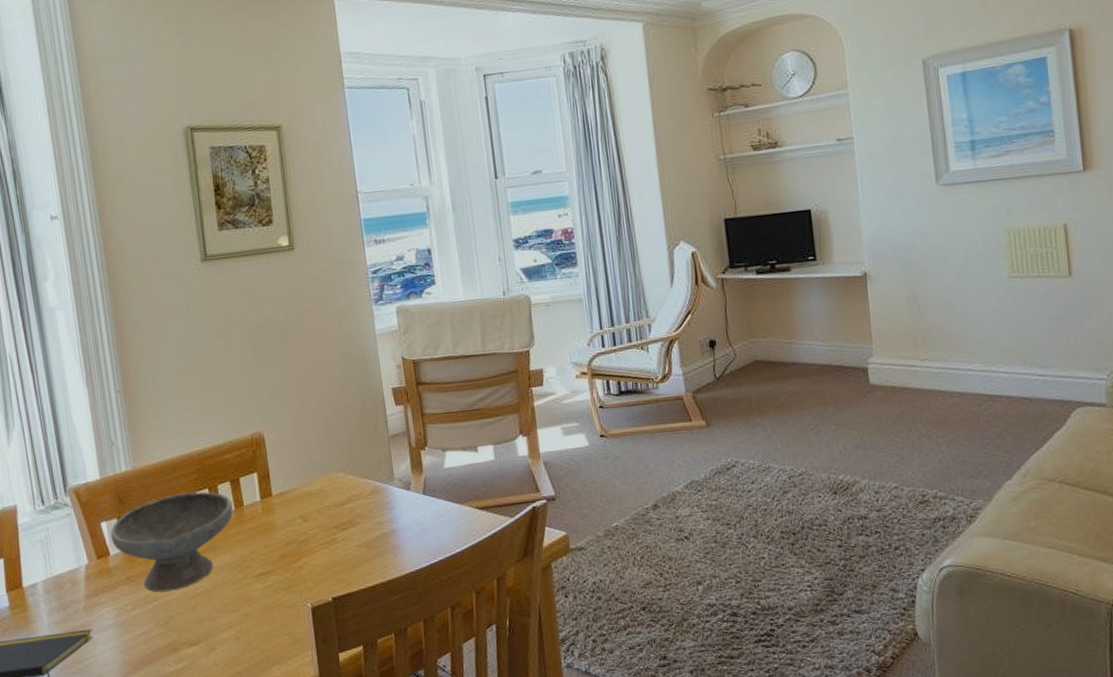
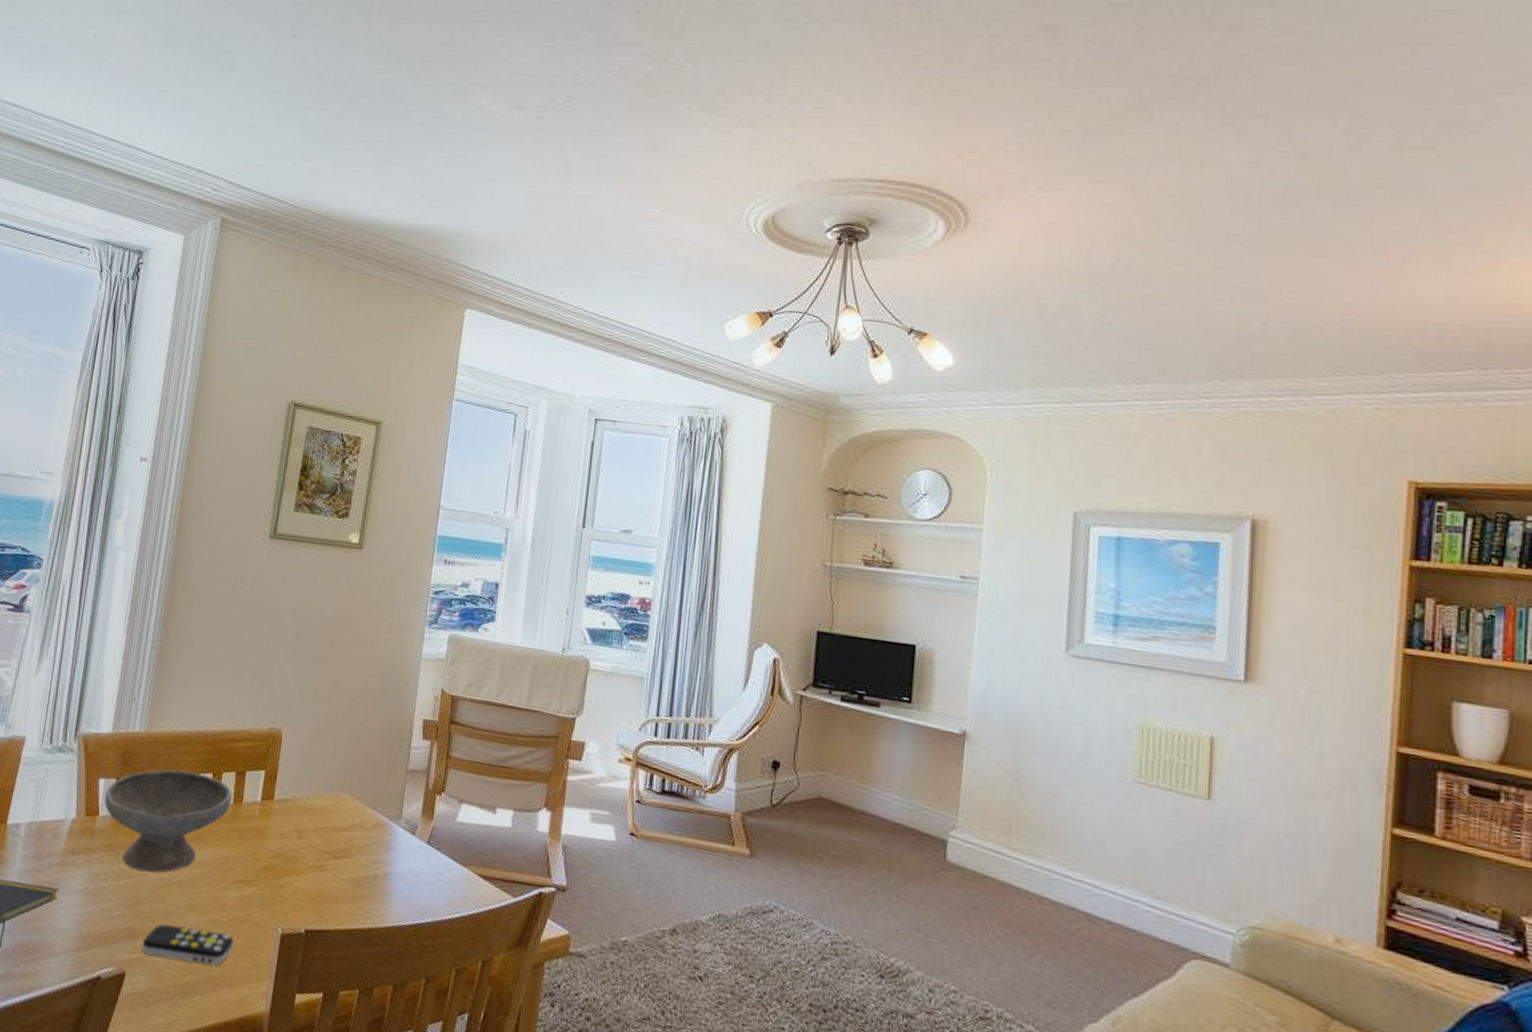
remote control: none [184,622,270,661] -> present [141,924,234,966]

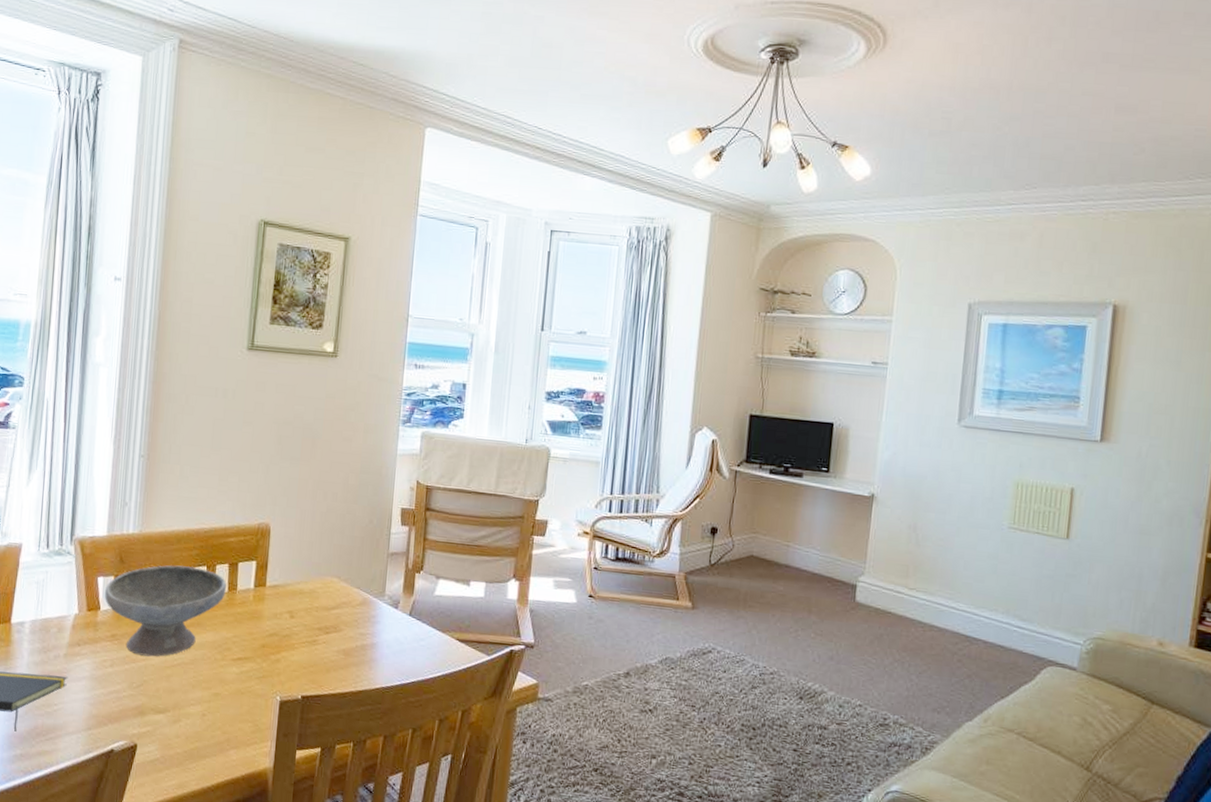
remote control: present [141,924,234,966] -> none [150,700,236,732]

